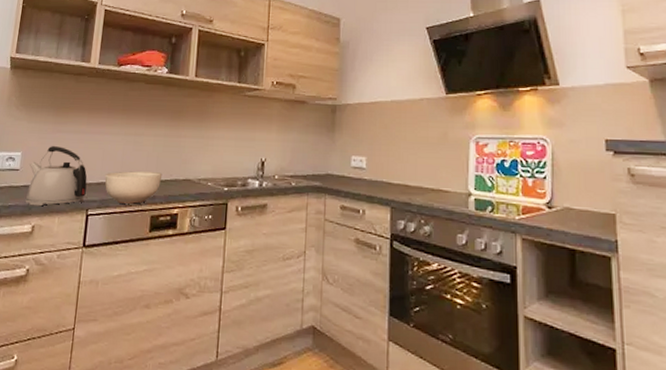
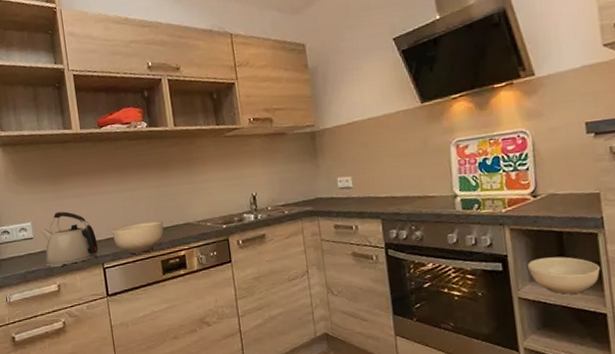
bowl: none [536,275,613,321] -> present [526,256,601,294]

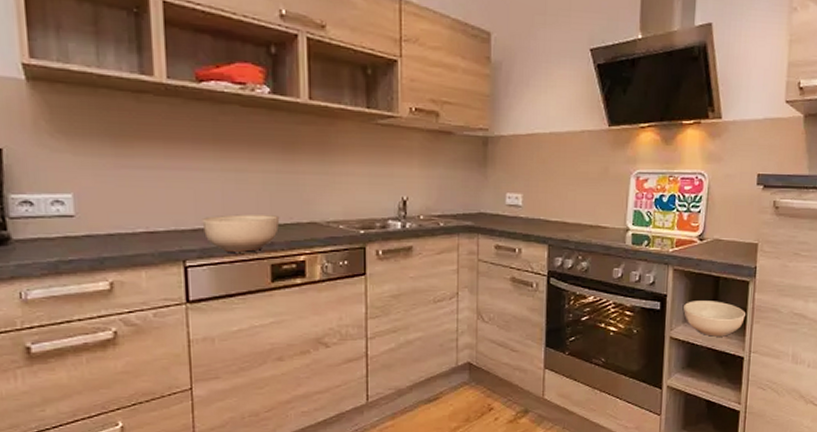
kettle: present [41,211,98,268] -> none [89,186,179,260]

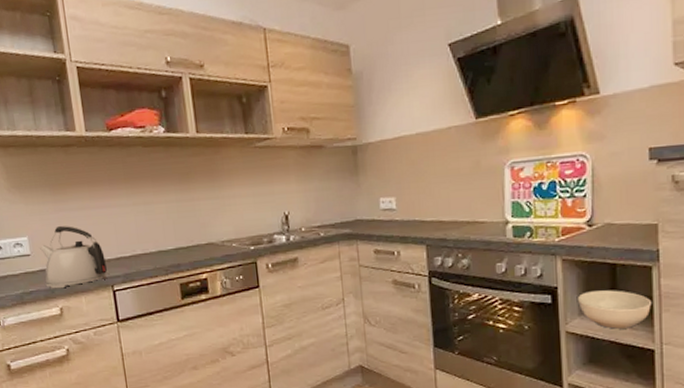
kettle: none [89,186,179,260] -> present [40,226,107,289]
bowl: present [202,214,280,252] -> none [122,240,183,275]

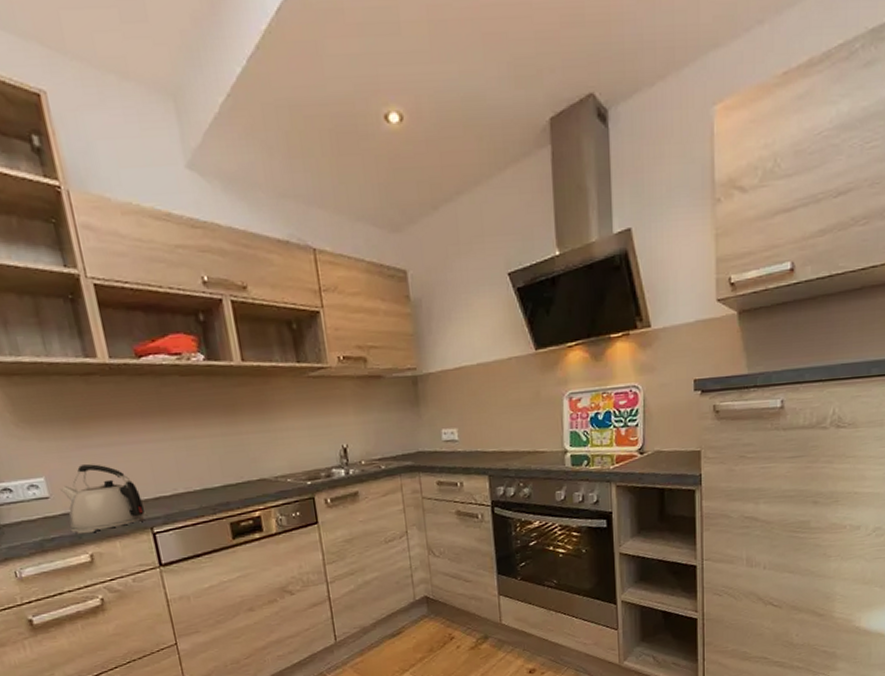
bowl: present [577,290,653,329] -> none [629,512,695,549]

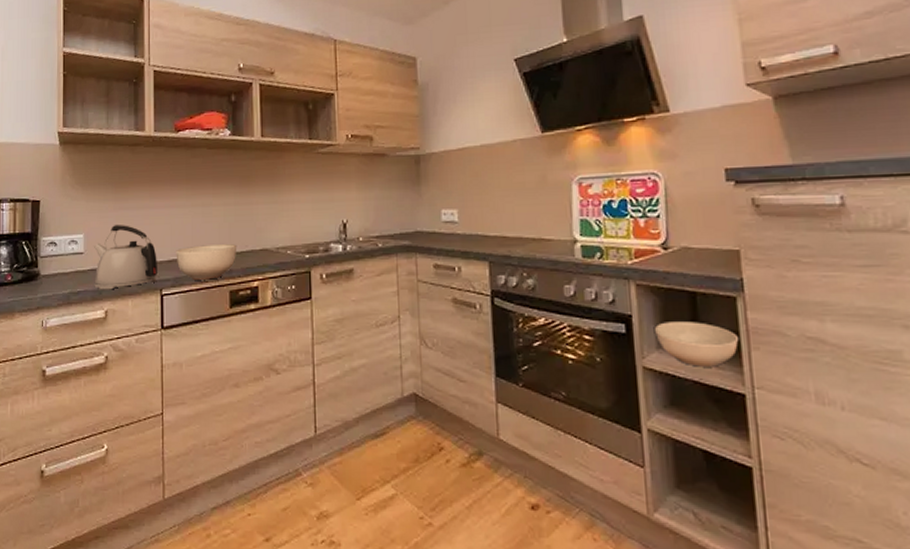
bowl: none [161,476,232,516] -> present [176,244,237,280]
bowl: none [629,512,695,549] -> present [653,322,740,367]

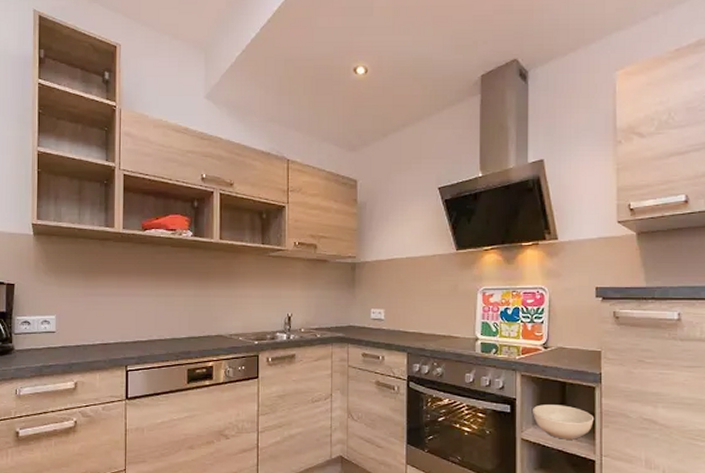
kettle: present [94,225,157,290] -> none [65,309,123,365]
bowl: present [176,244,237,280] -> none [140,329,196,359]

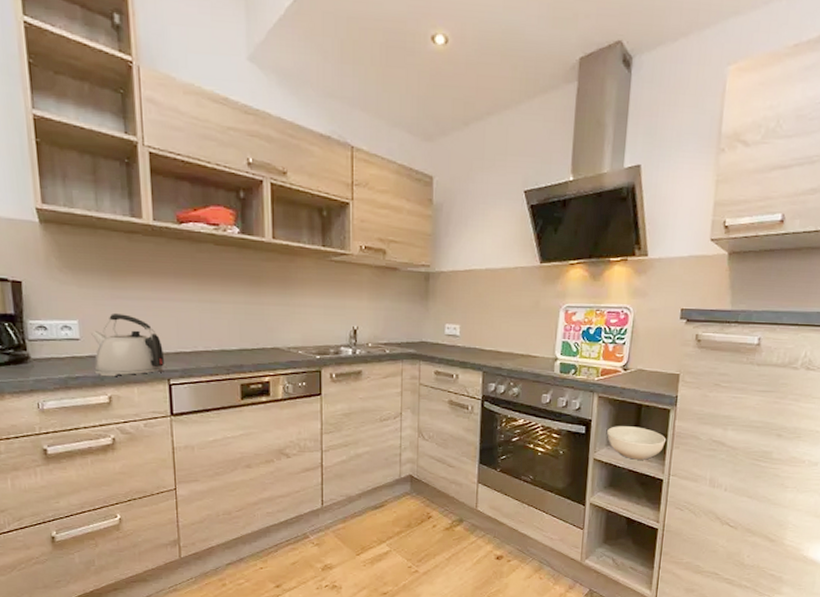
kettle: none [65,309,123,365] -> present [91,314,164,377]

